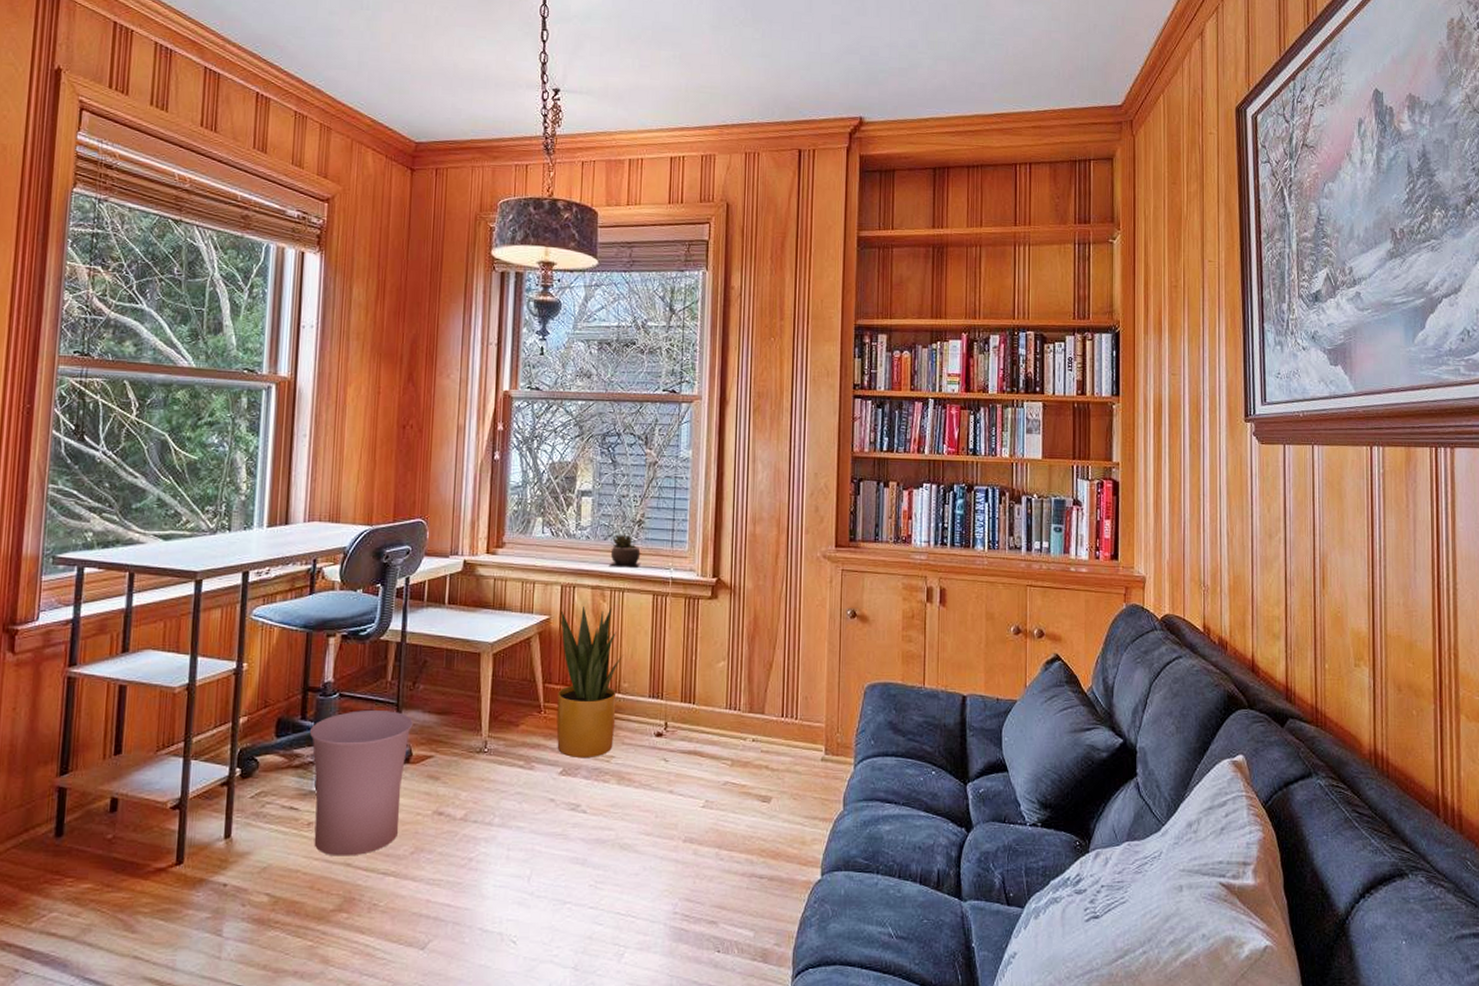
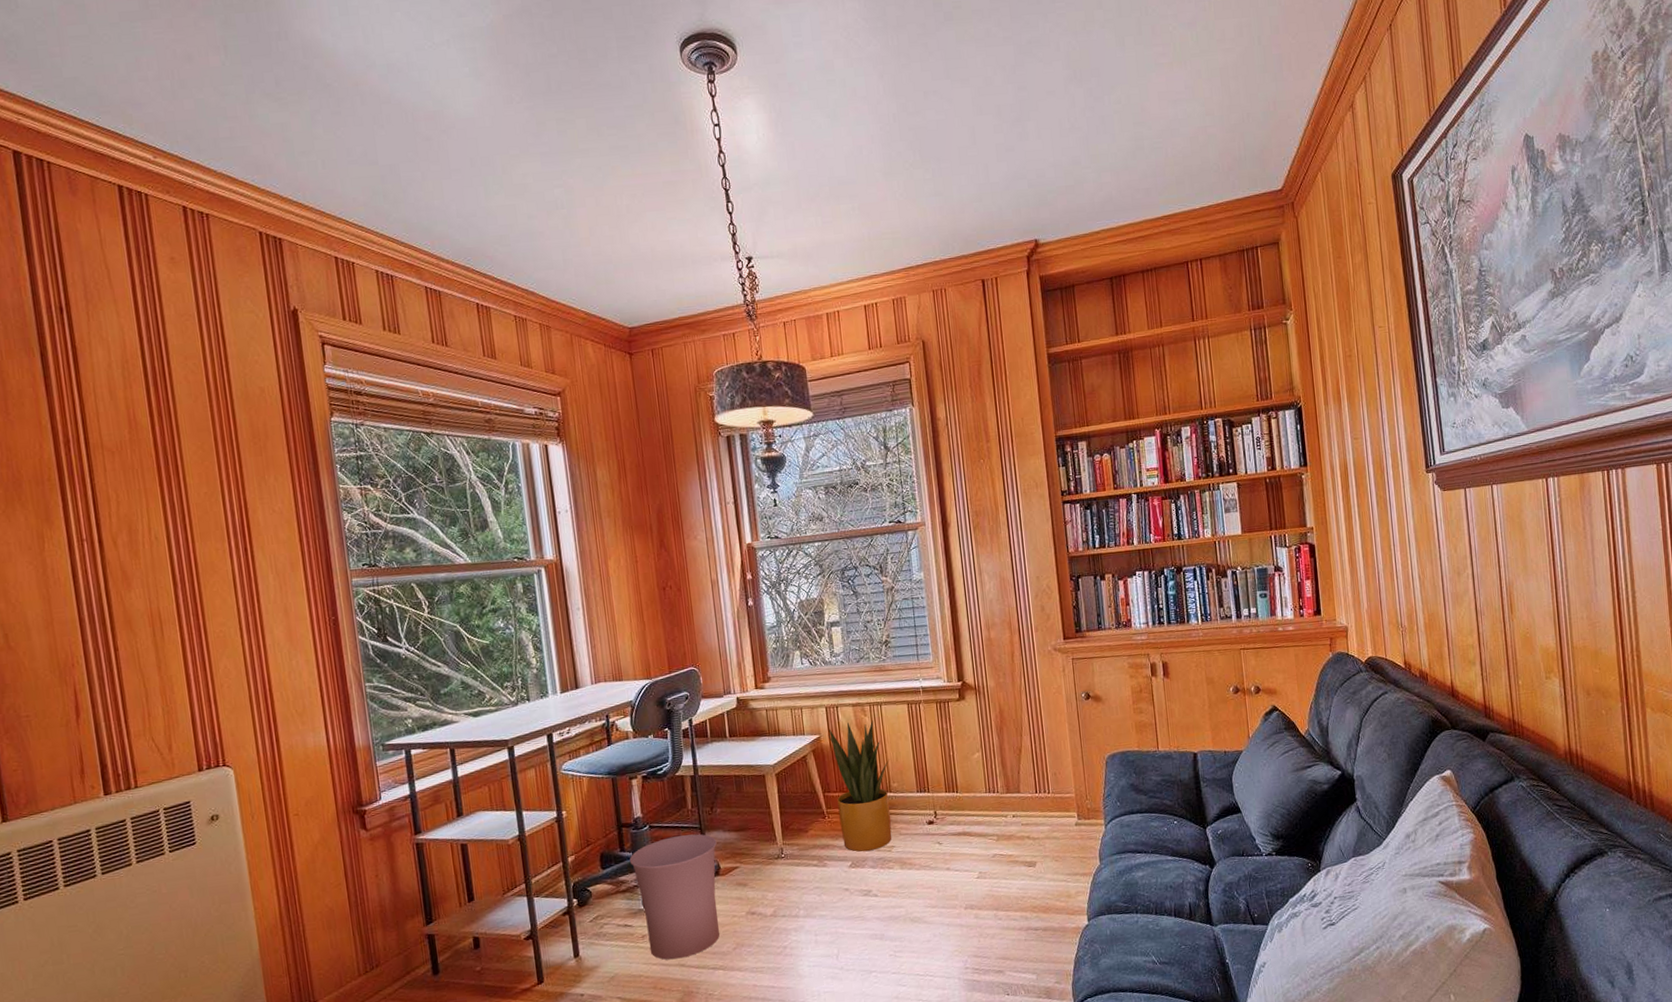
succulent plant: present [608,533,642,569] -> none [864,653,893,686]

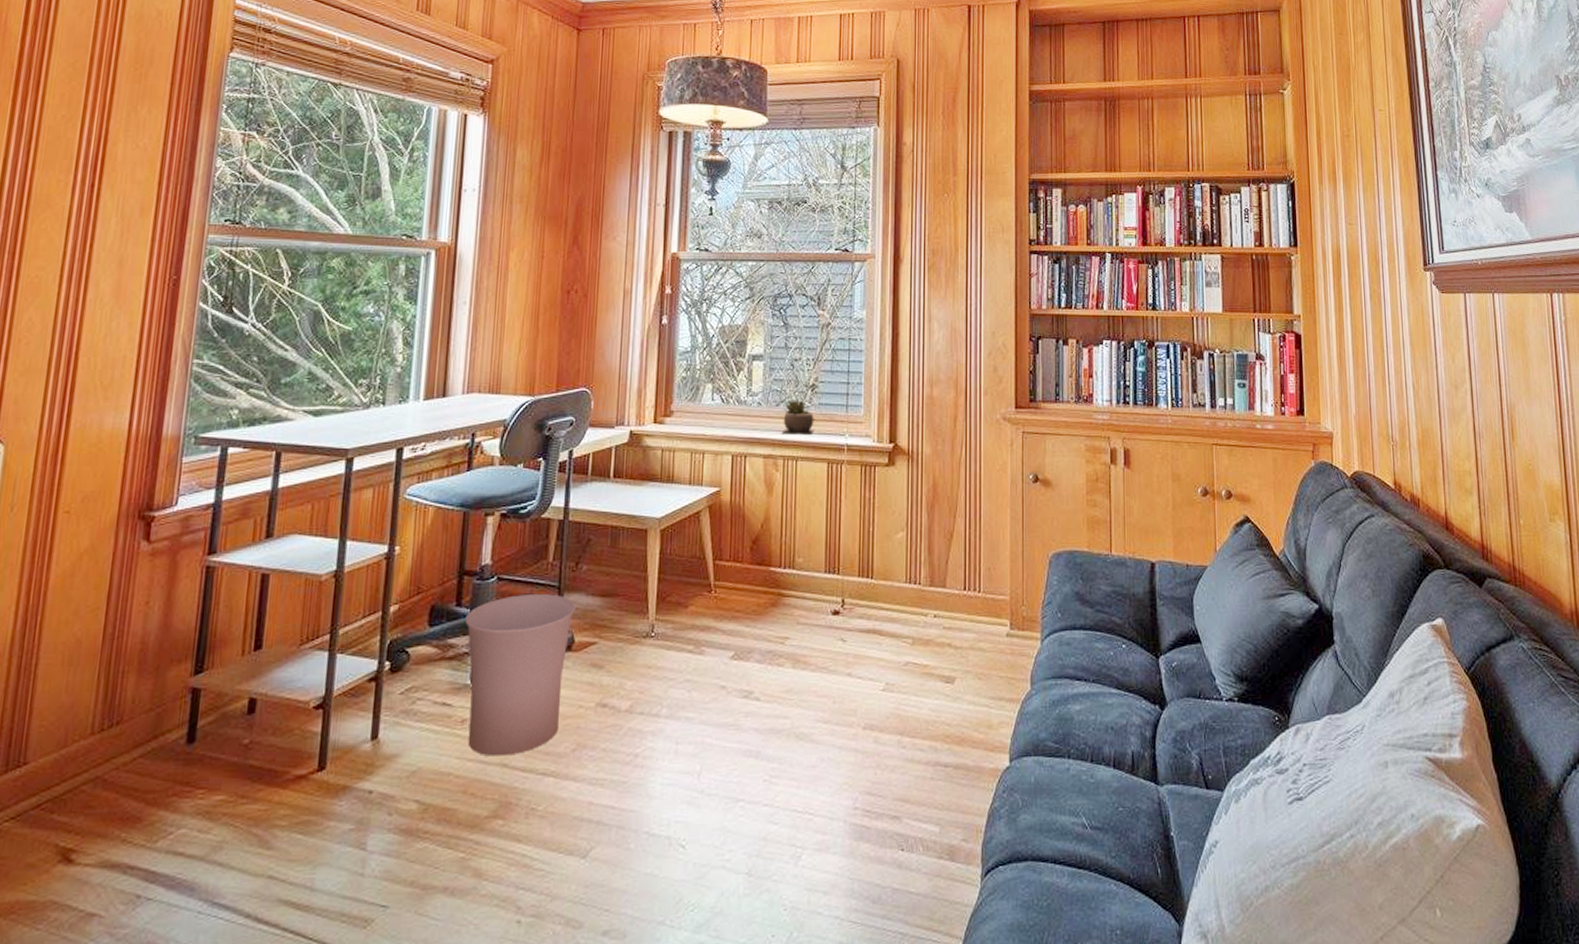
planter: present [827,720,892,852] -> none [727,476,798,640]
succulent plant: none [864,653,893,686] -> present [781,398,815,436]

